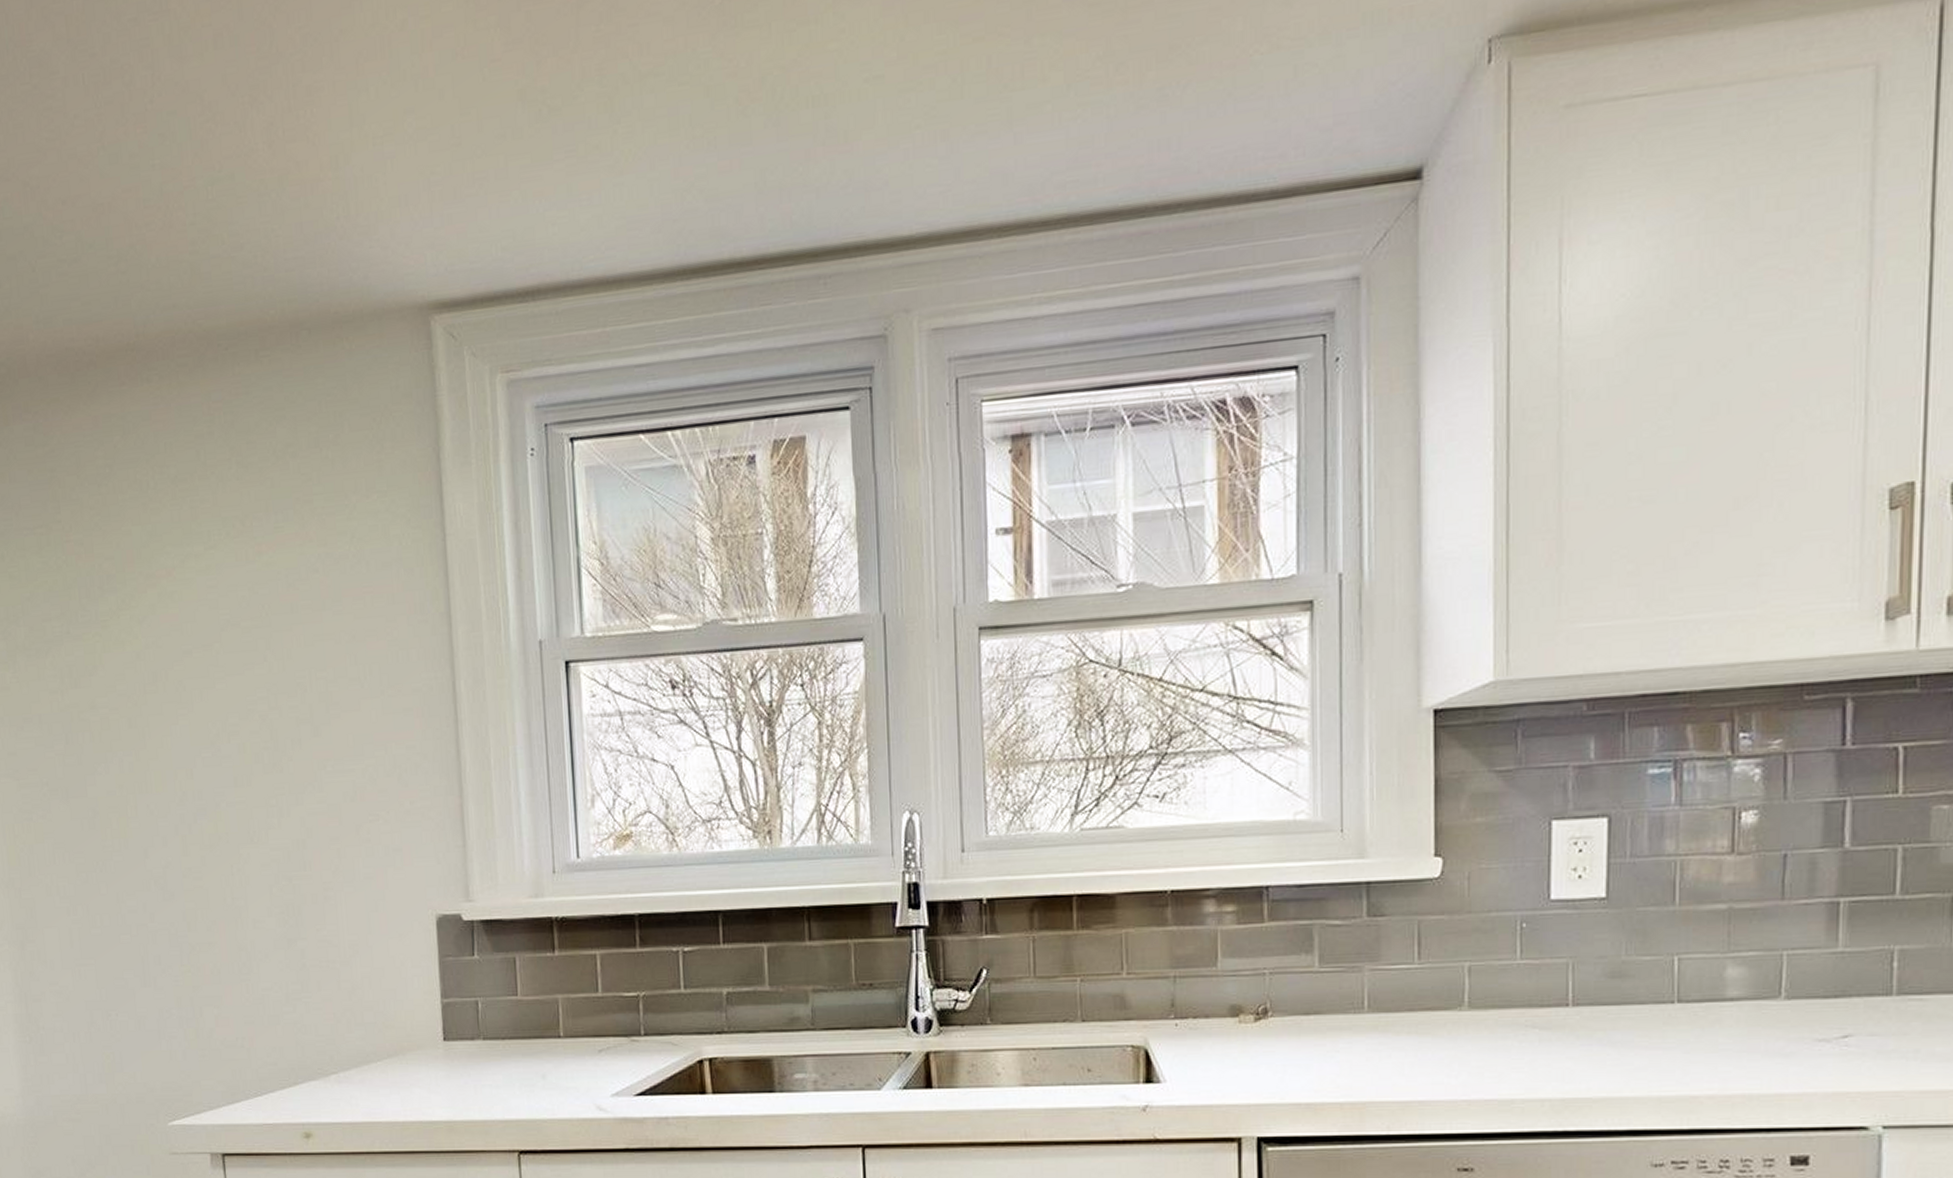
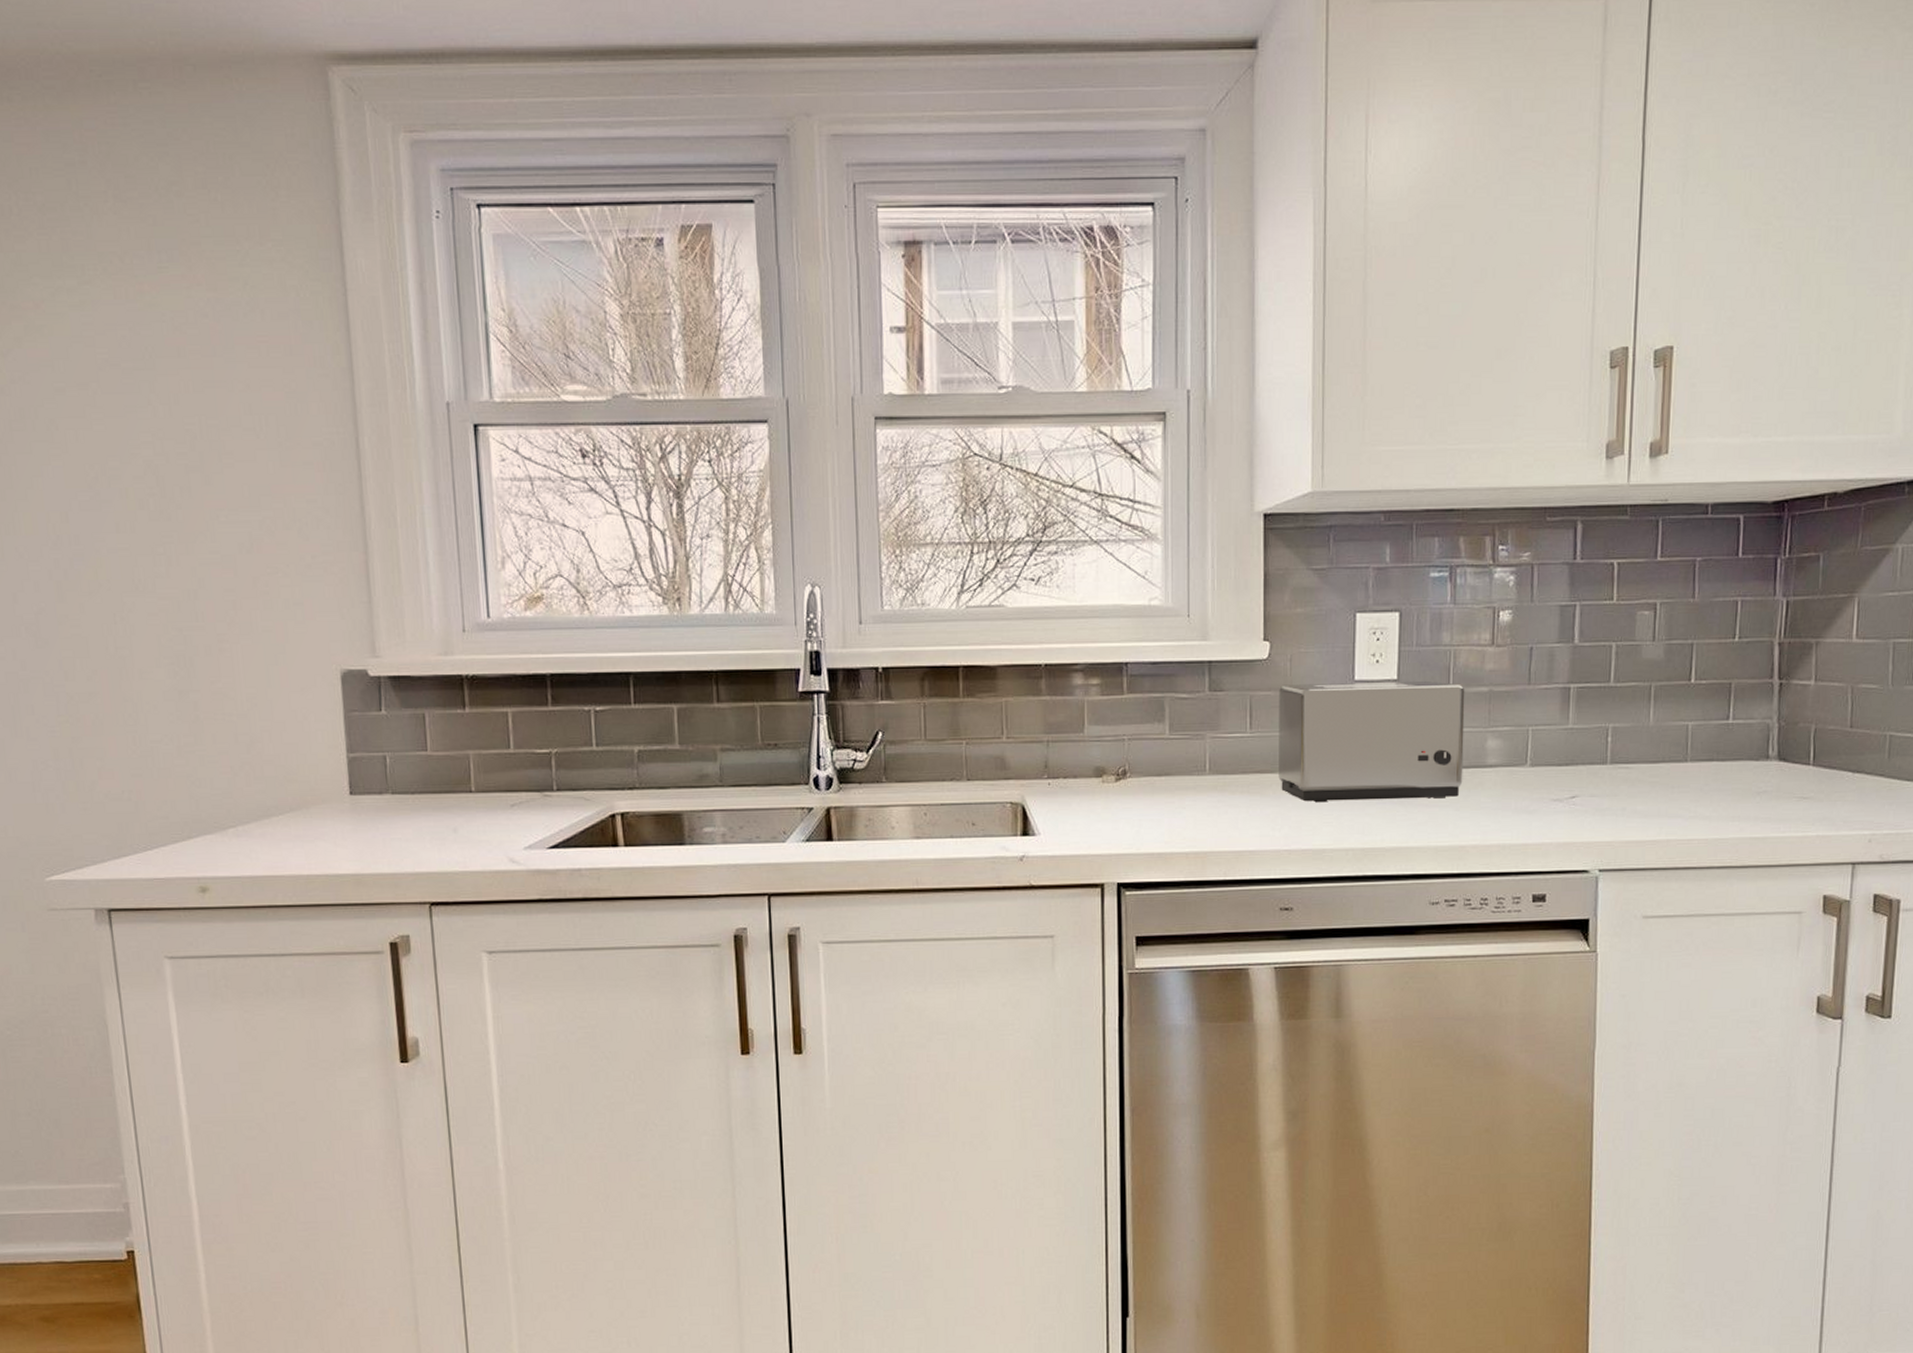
toaster: none [1454,898,1696,1045] -> present [1278,681,1465,803]

